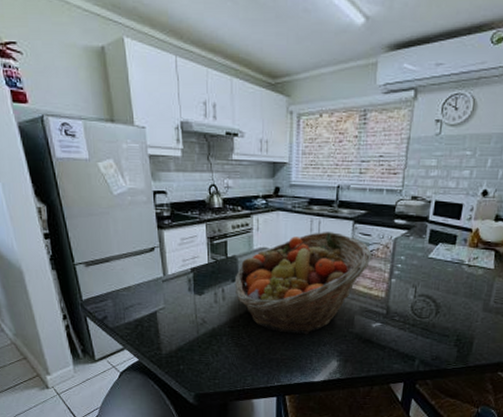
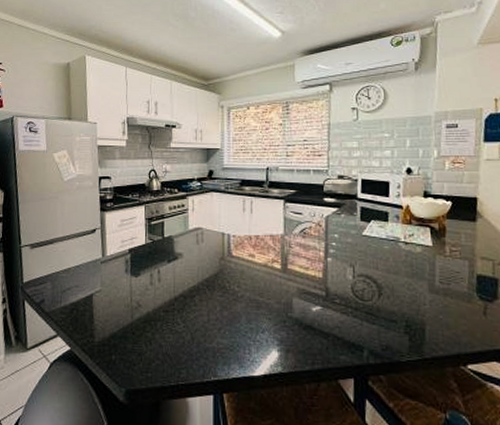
fruit basket: present [234,232,372,335] -> none [170,211,305,320]

